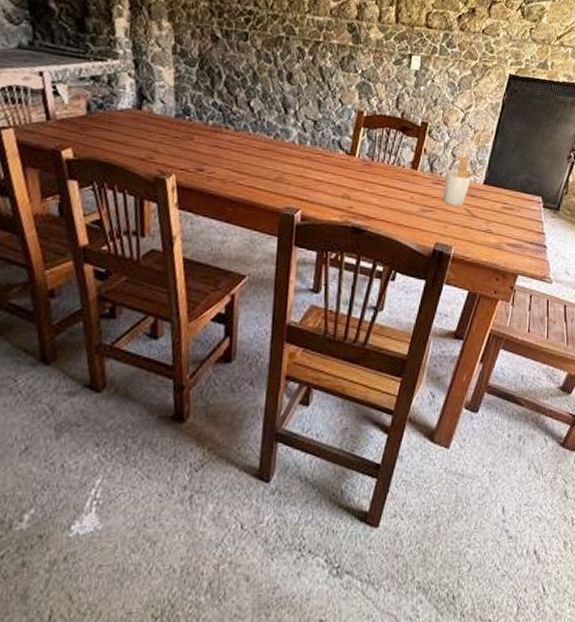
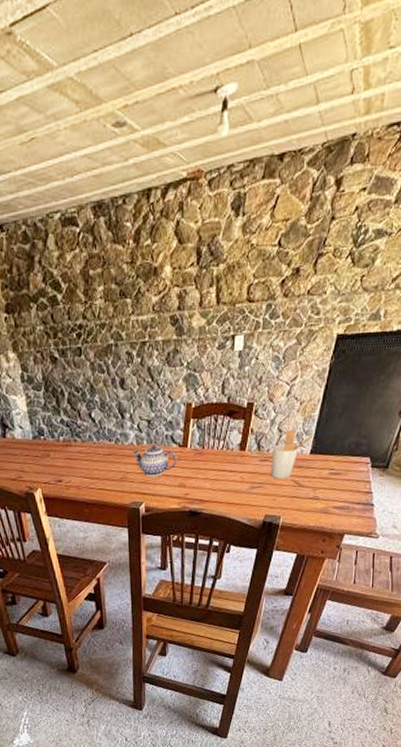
teapot: none [292,147,344,183] -> present [132,444,178,477]

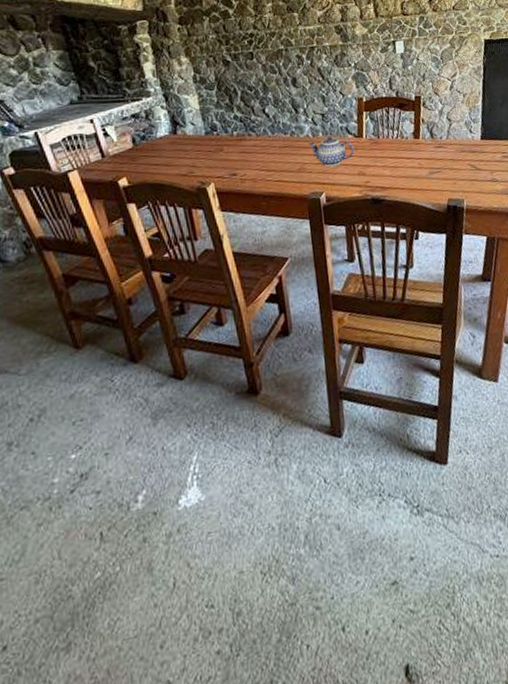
utensil holder: present [270,429,314,479] -> none [445,118,481,164]

